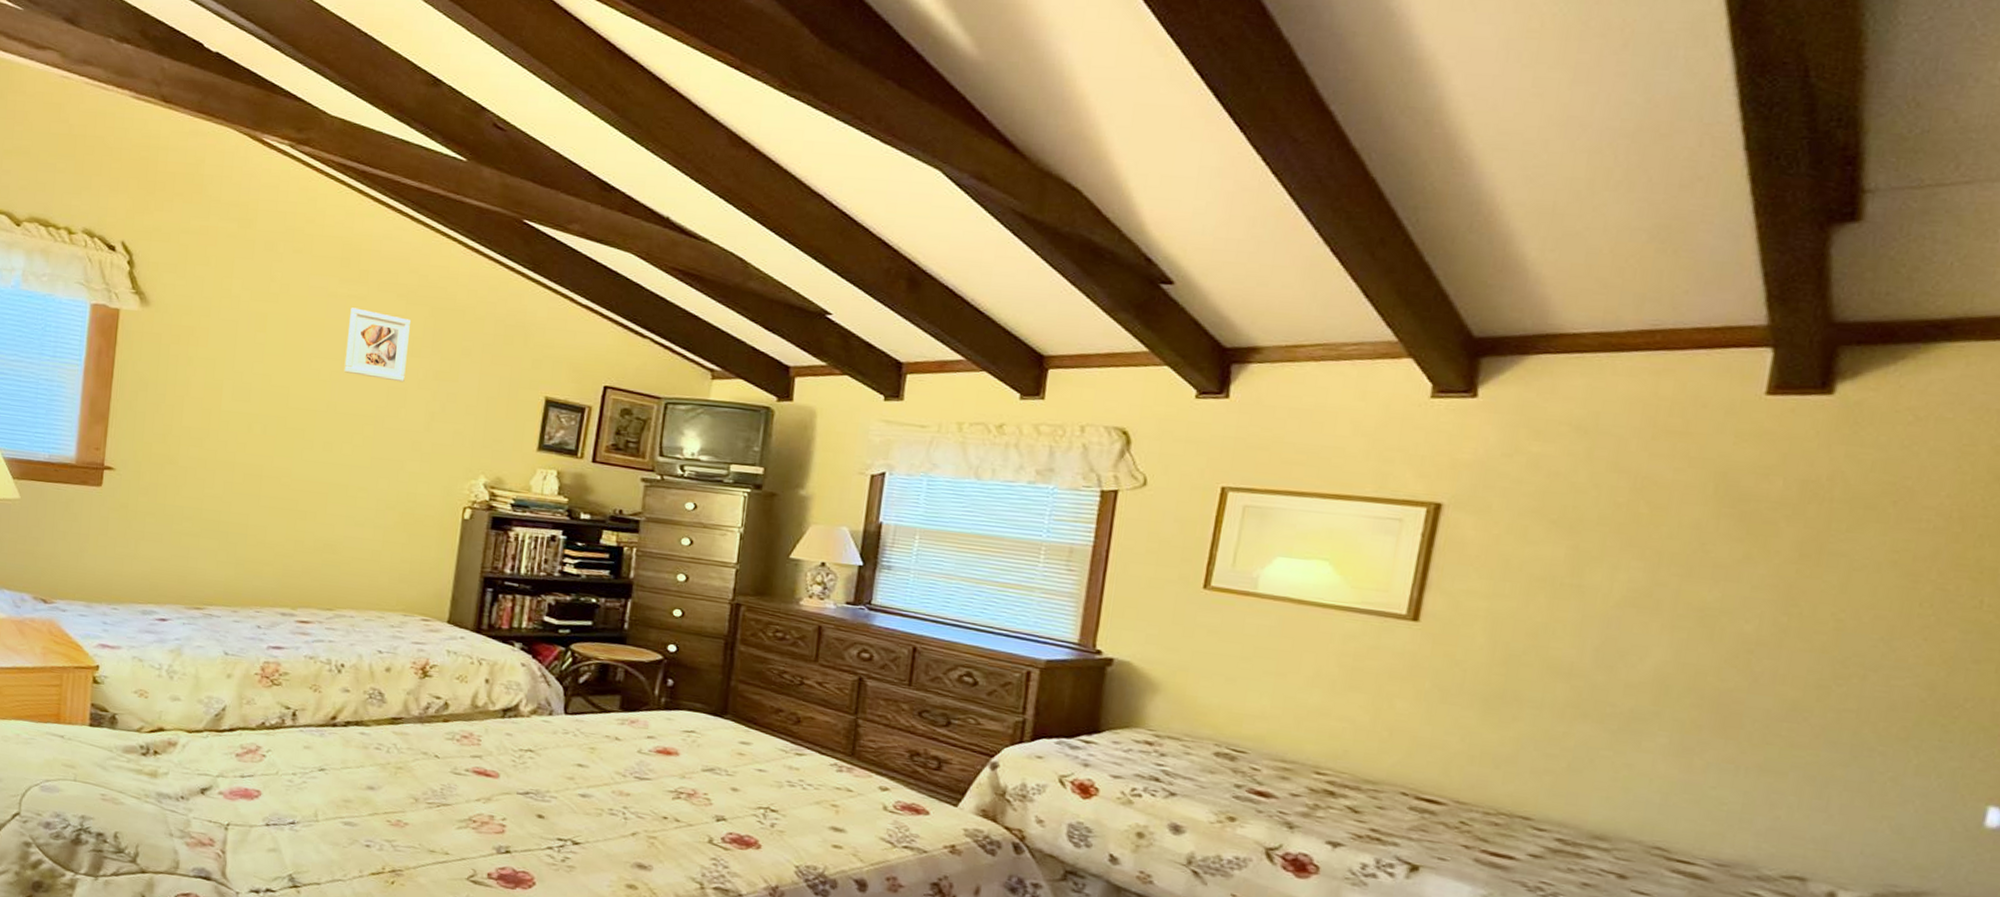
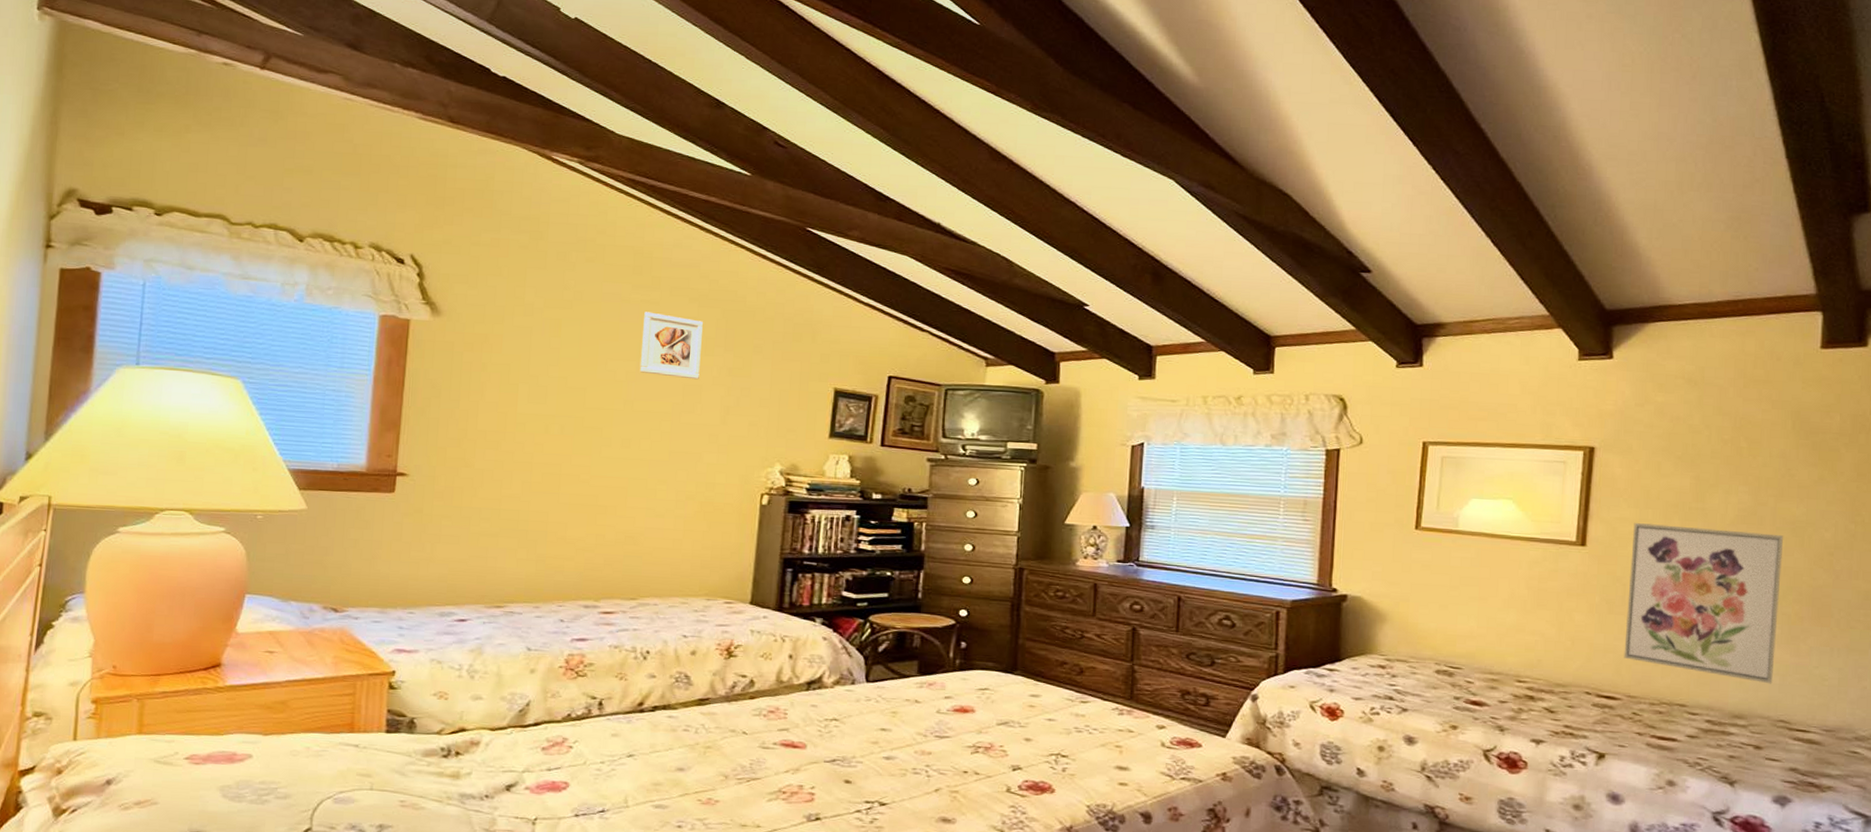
wall art: none [1455,597,1687,803] -> present [1624,523,1784,684]

